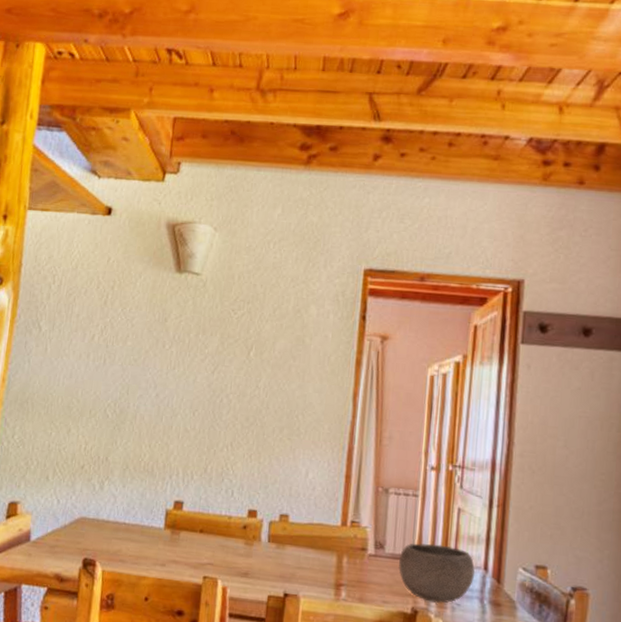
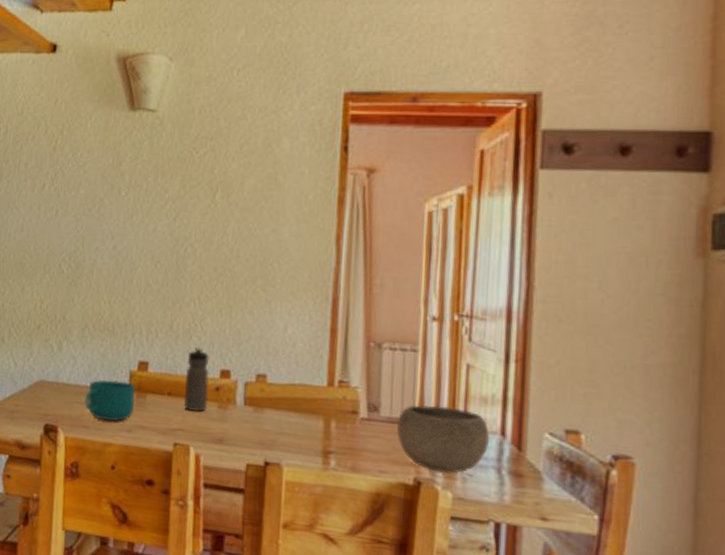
cup: none [122,517,170,556] -> present [85,379,135,421]
water bottle: none [213,489,239,548] -> present [183,347,210,413]

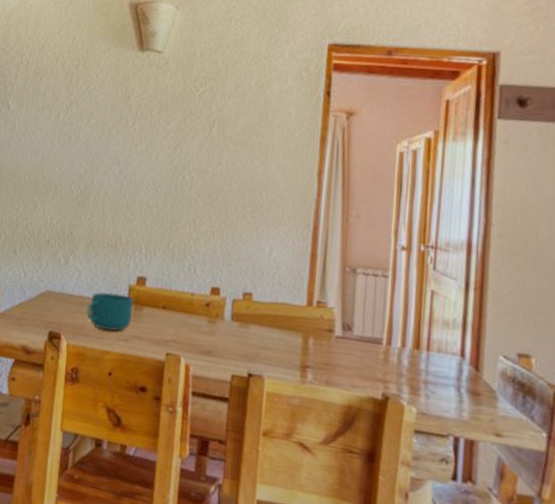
water bottle: present [183,347,210,413] -> none [176,266,202,326]
bowl: present [397,405,491,474] -> none [368,326,451,390]

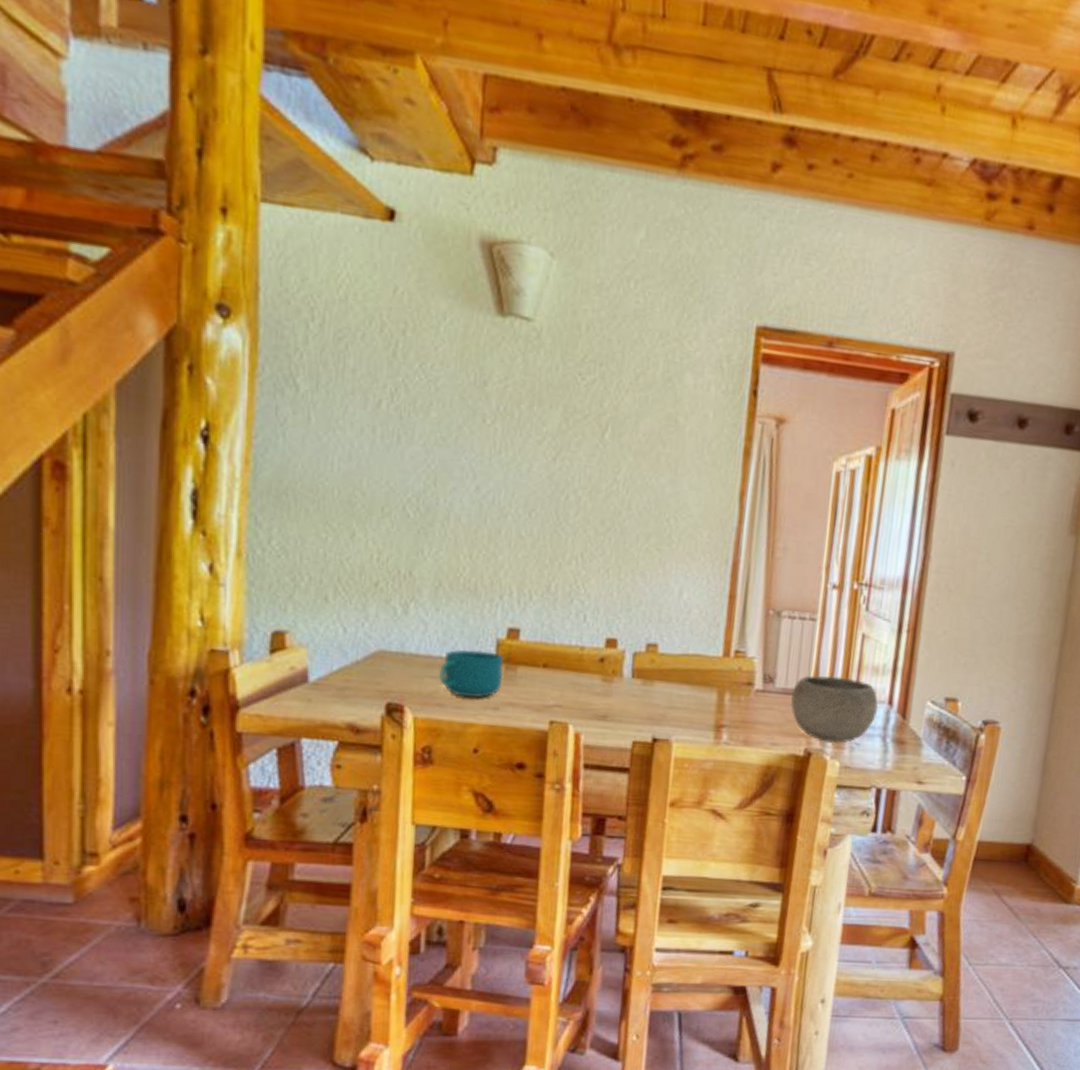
bowl: none [368,326,451,390] -> present [791,675,879,743]

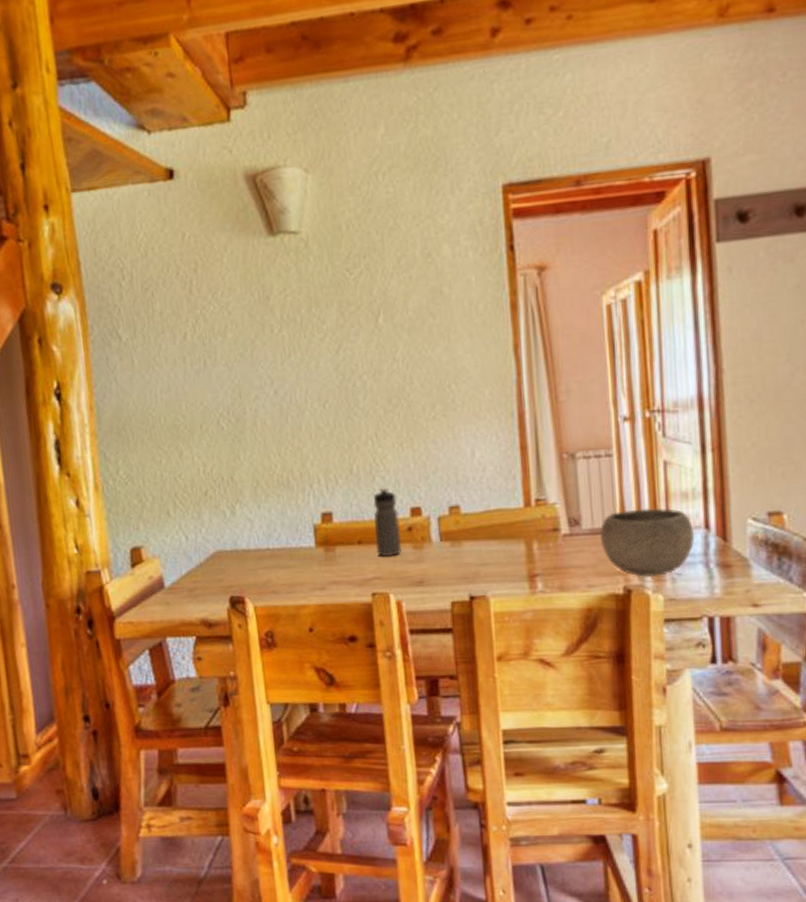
cup: present [439,649,504,698] -> none [269,537,325,582]
water bottle: none [561,613,594,686] -> present [373,488,403,557]

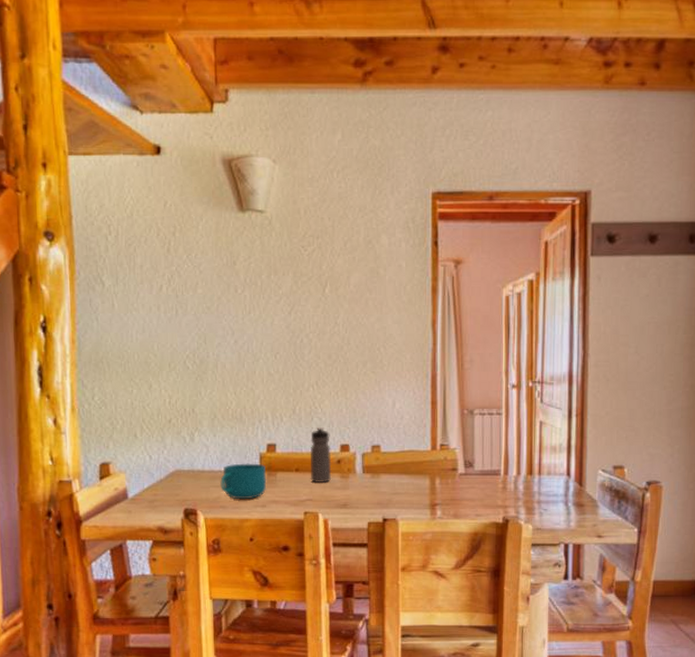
cup: none [269,537,325,582] -> present [220,463,267,500]
bowl: present [600,507,695,577] -> none [488,457,559,510]

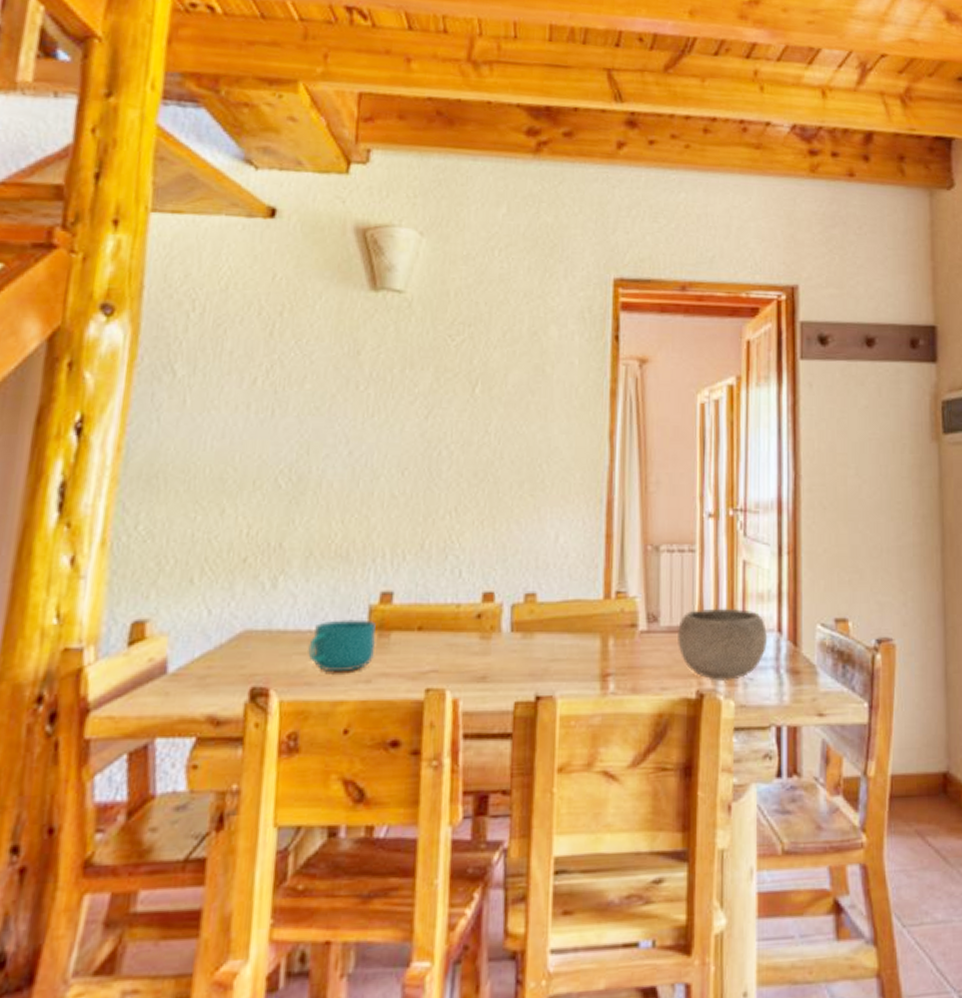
water bottle: present [310,427,332,484] -> none [437,569,470,647]
bowl: none [488,457,559,510] -> present [678,608,768,681]

